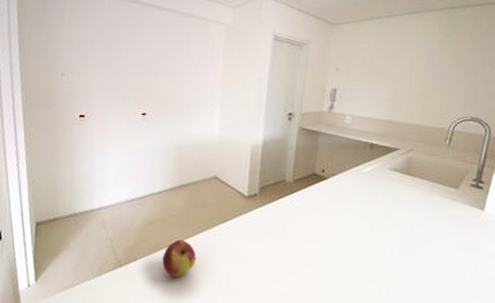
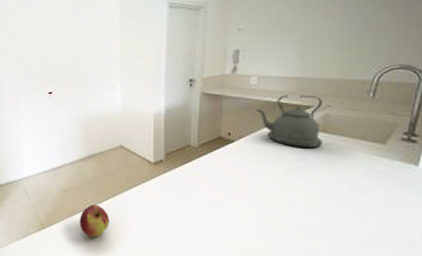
kettle: none [349,136,407,190] -> present [256,95,323,149]

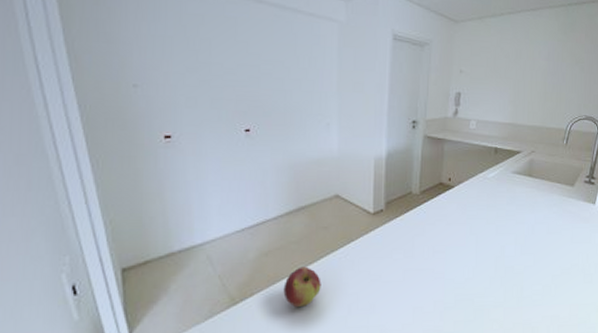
kettle: present [256,95,323,149] -> none [474,140,529,192]

